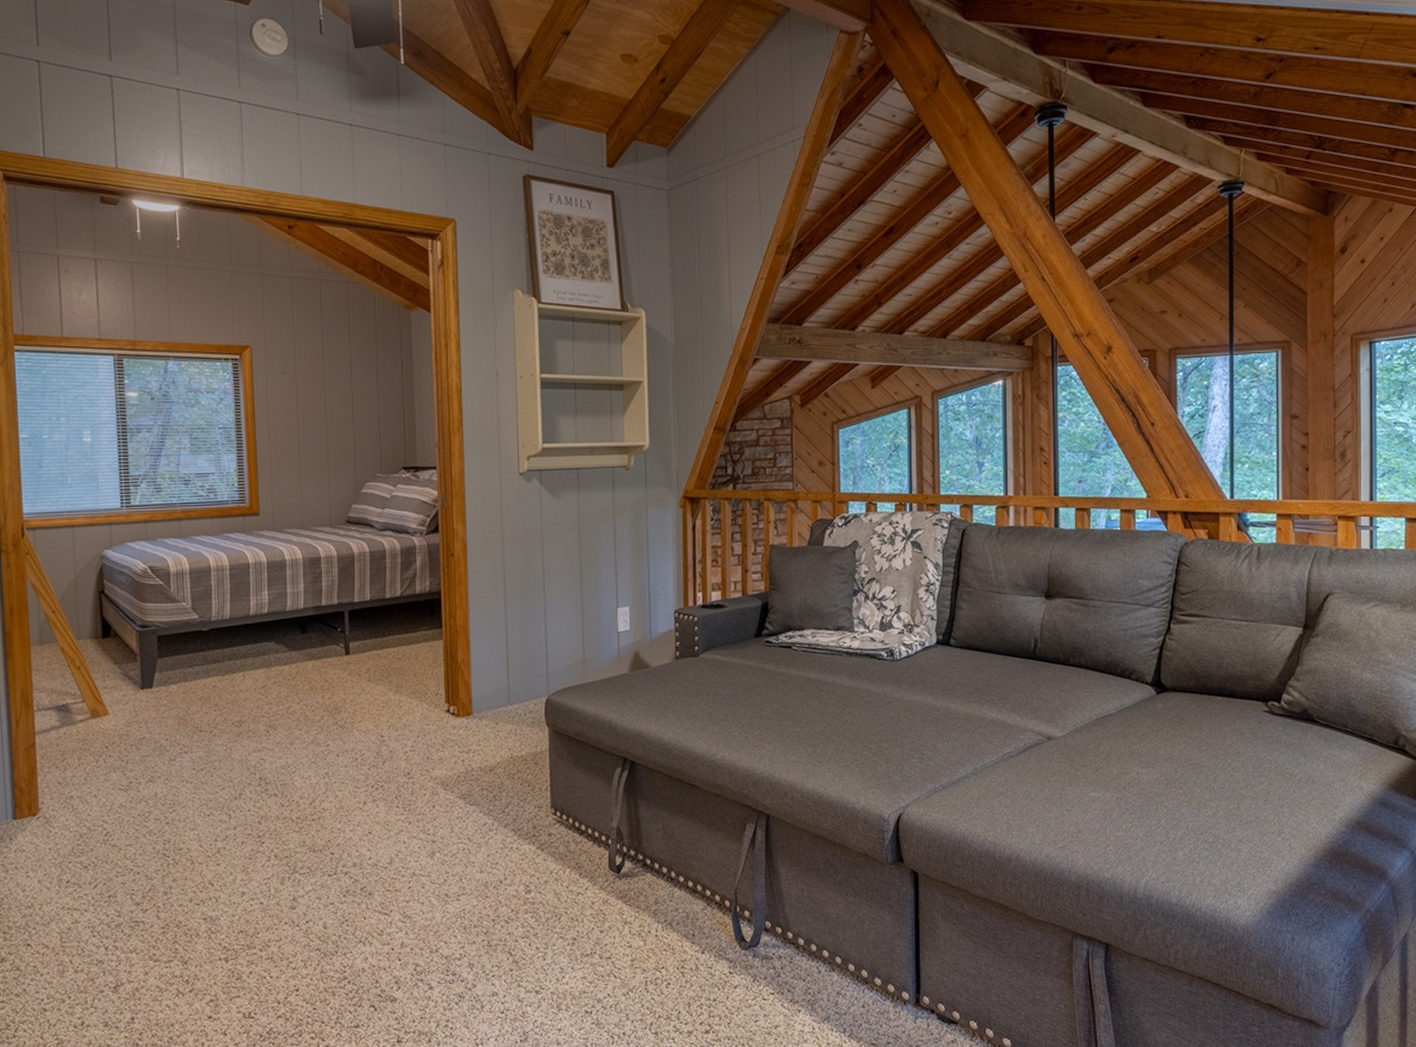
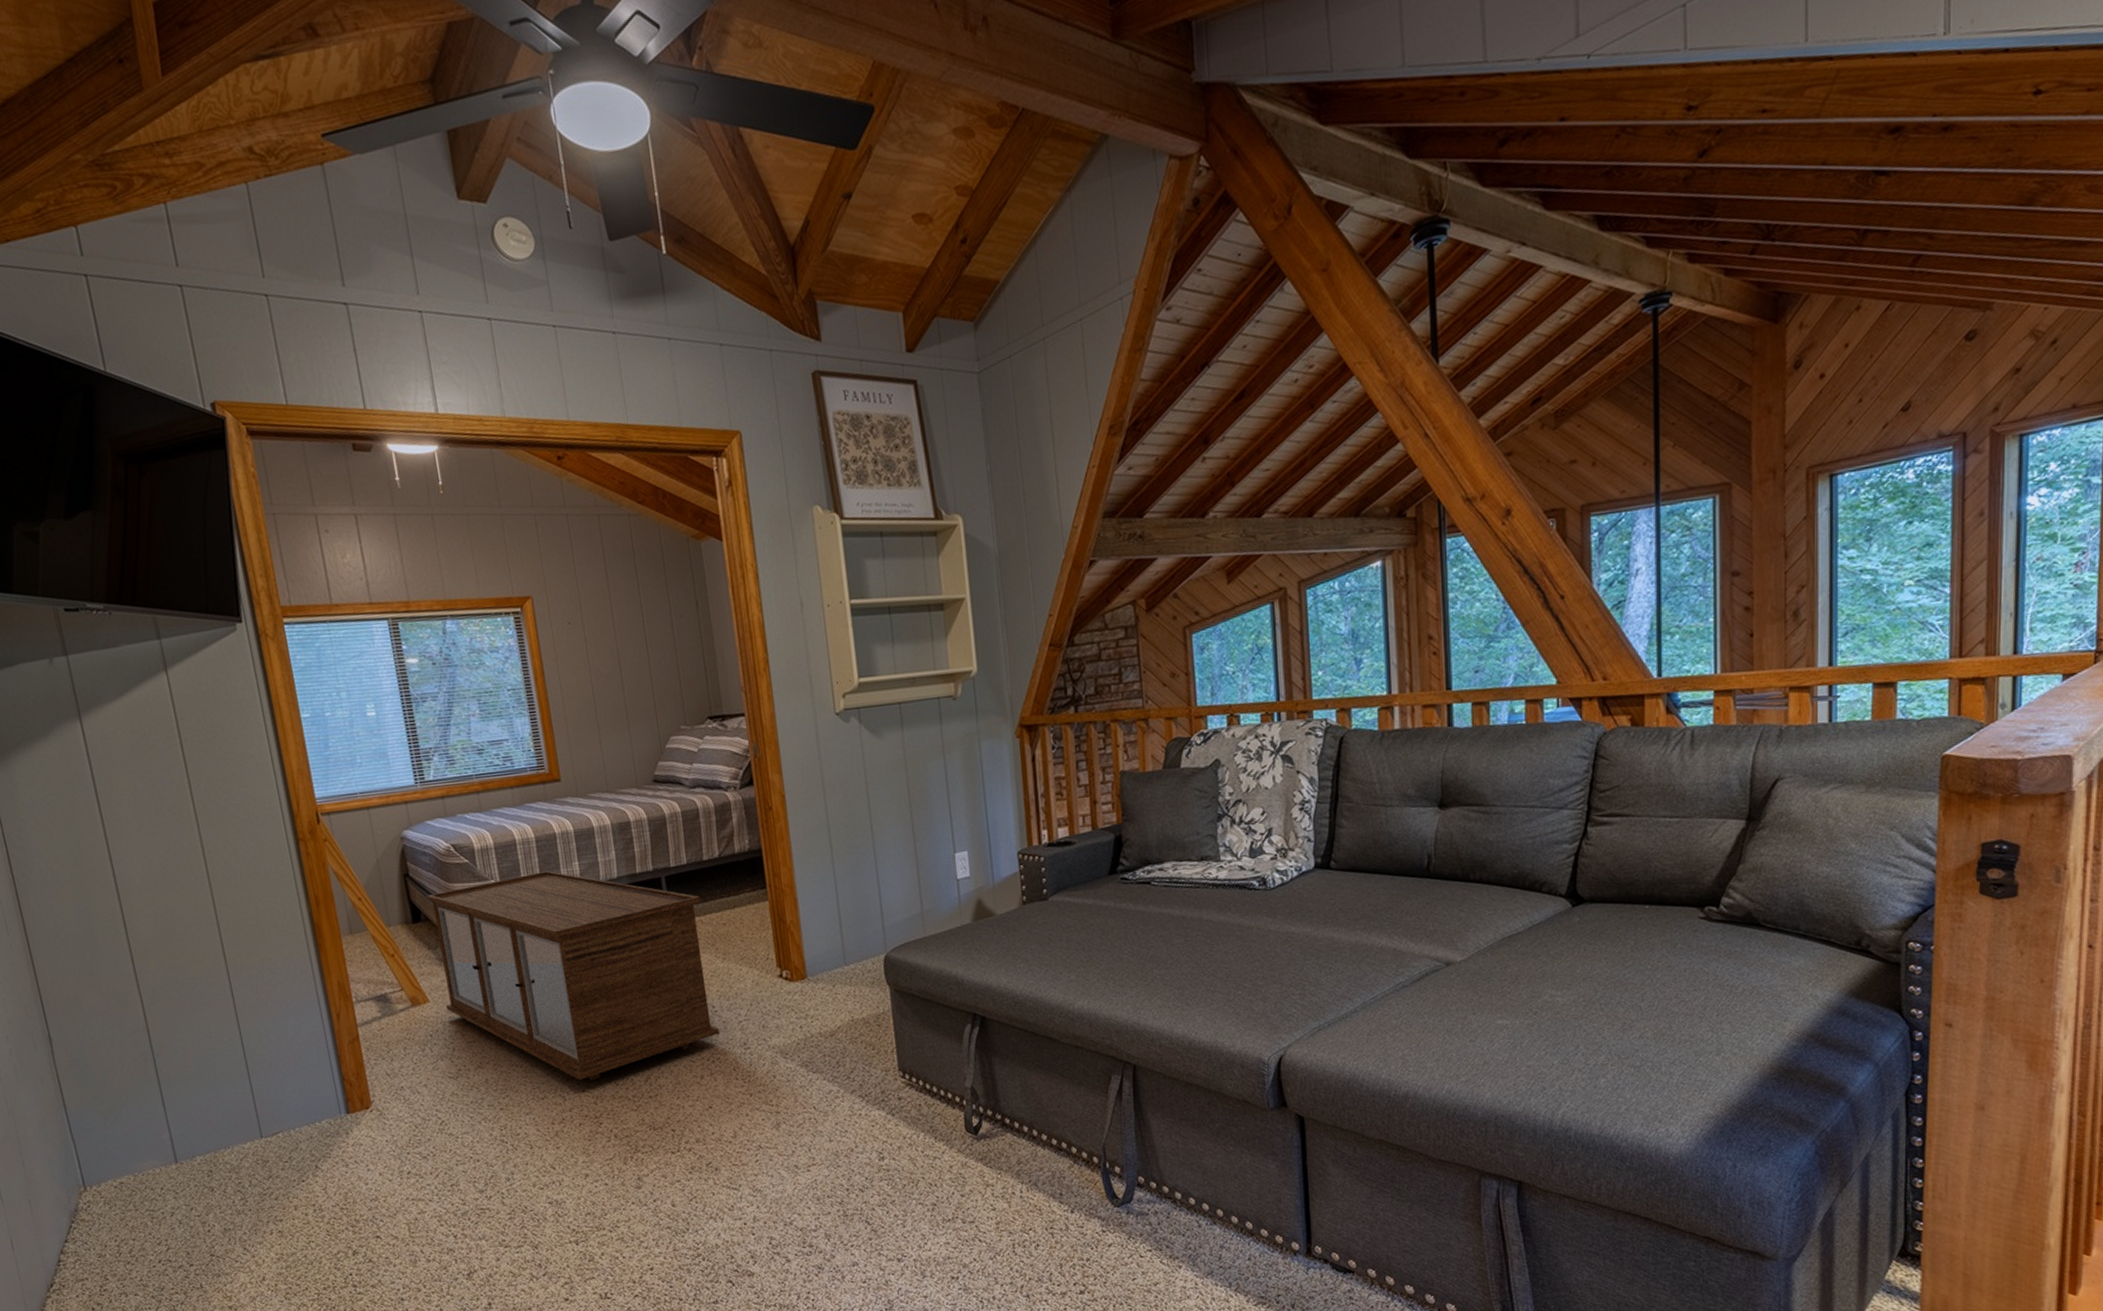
storage cabinet: none [119,598,385,801] -> present [426,871,719,1081]

